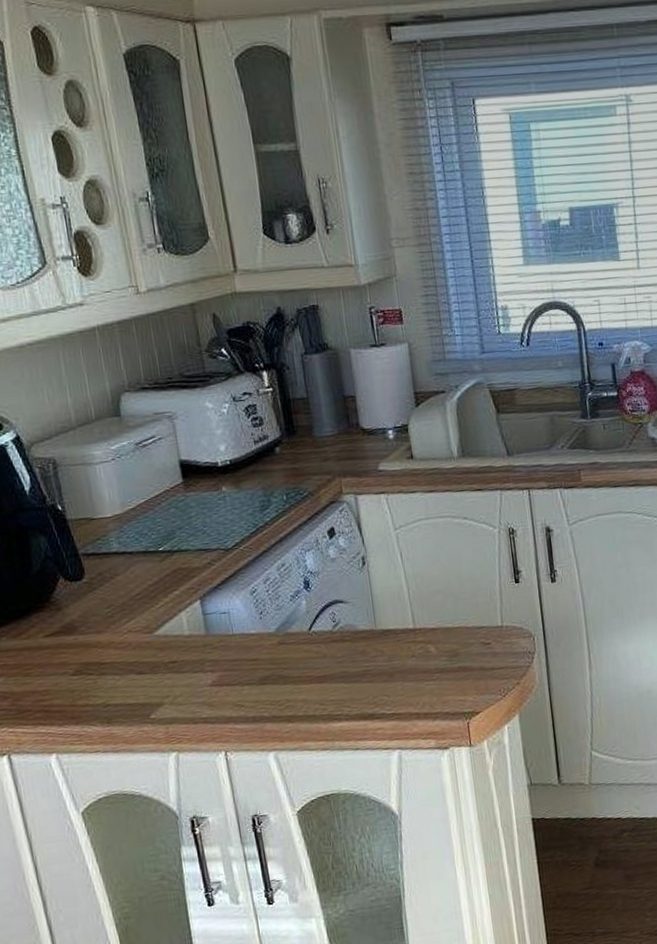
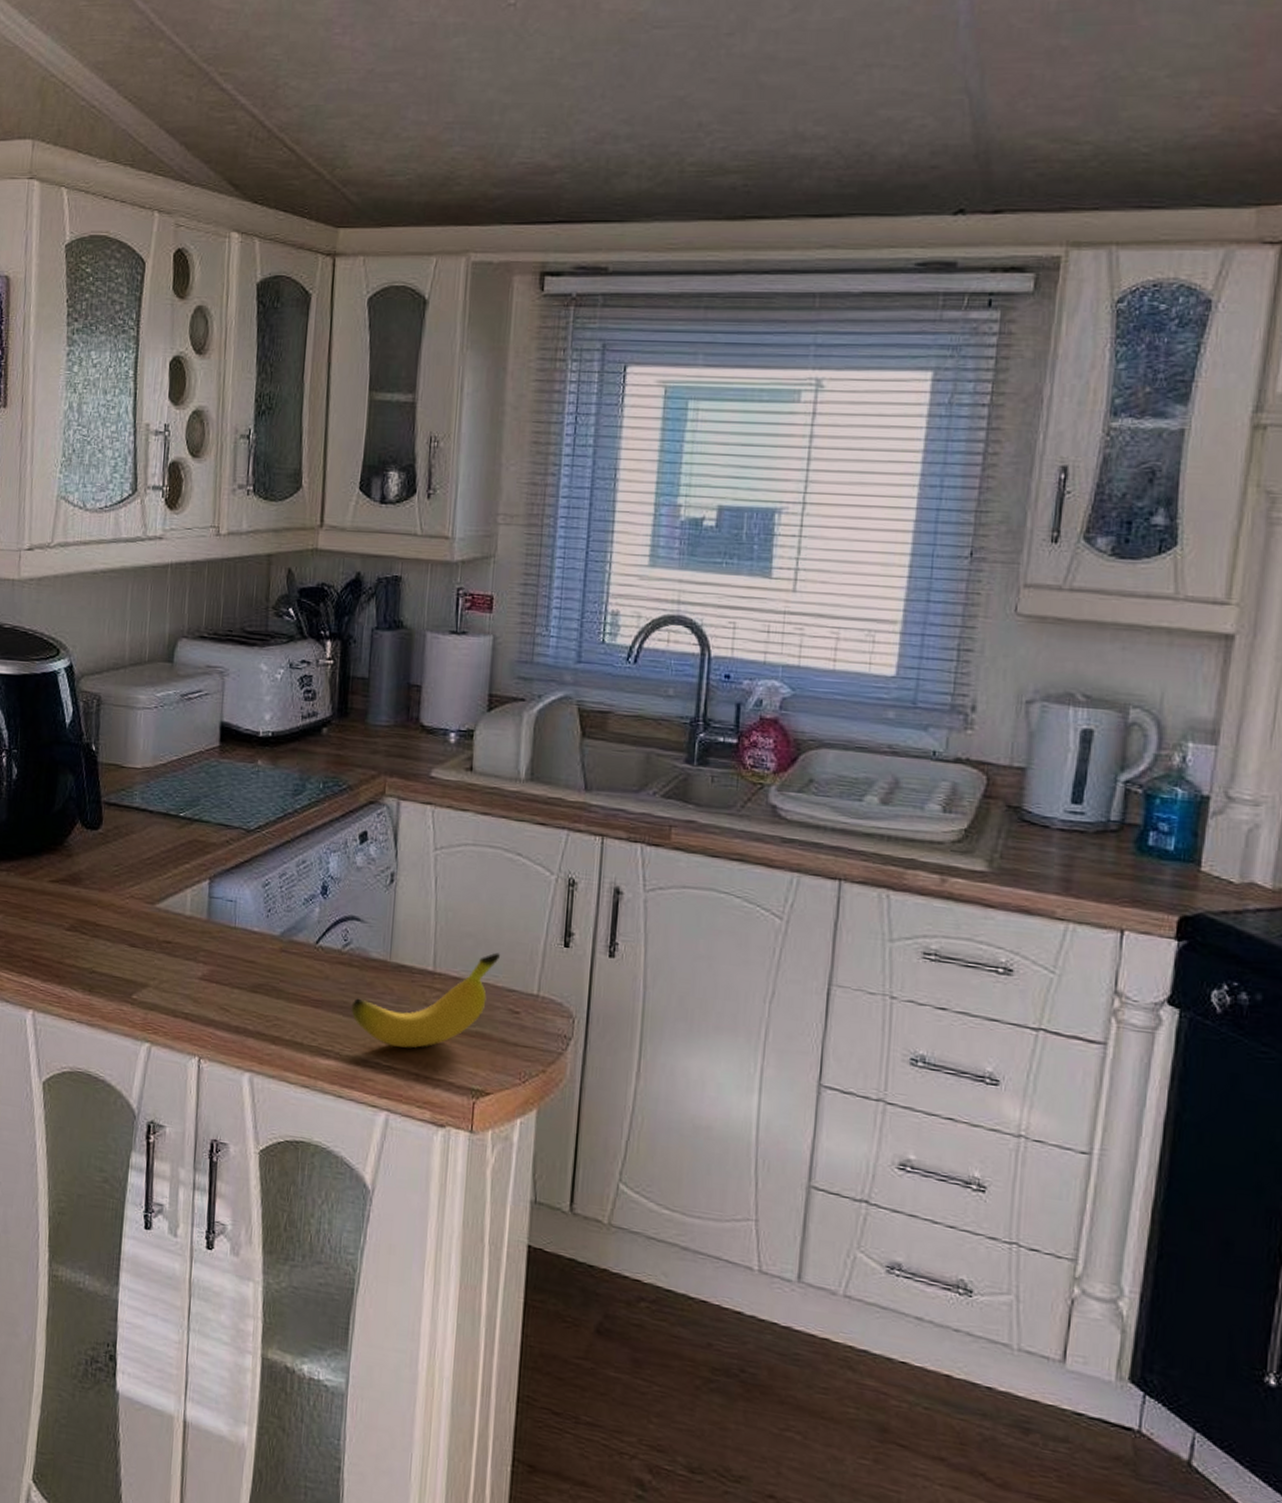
banana: none [350,600,466,697] -> present [351,952,500,1048]

